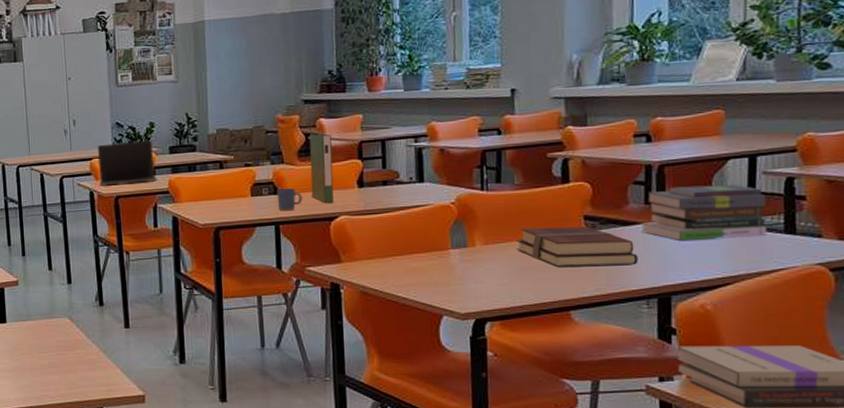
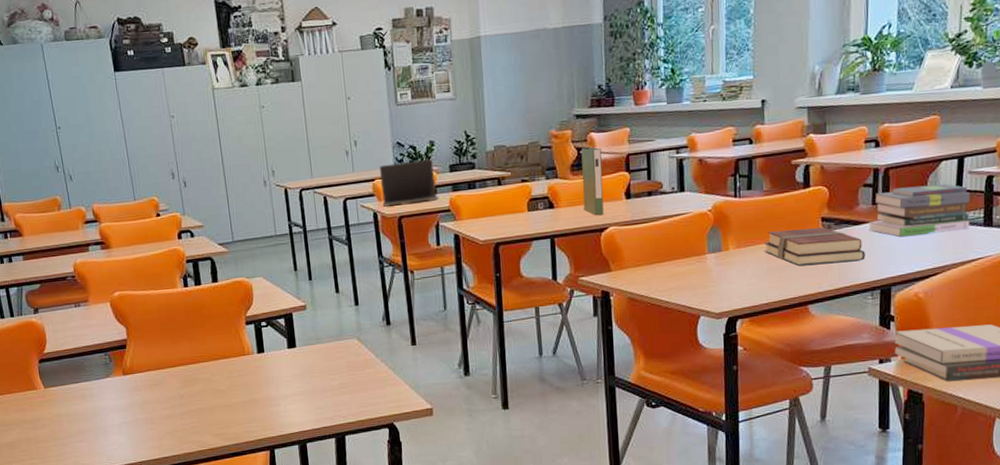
mug: present [276,187,303,211] -> none [551,201,575,224]

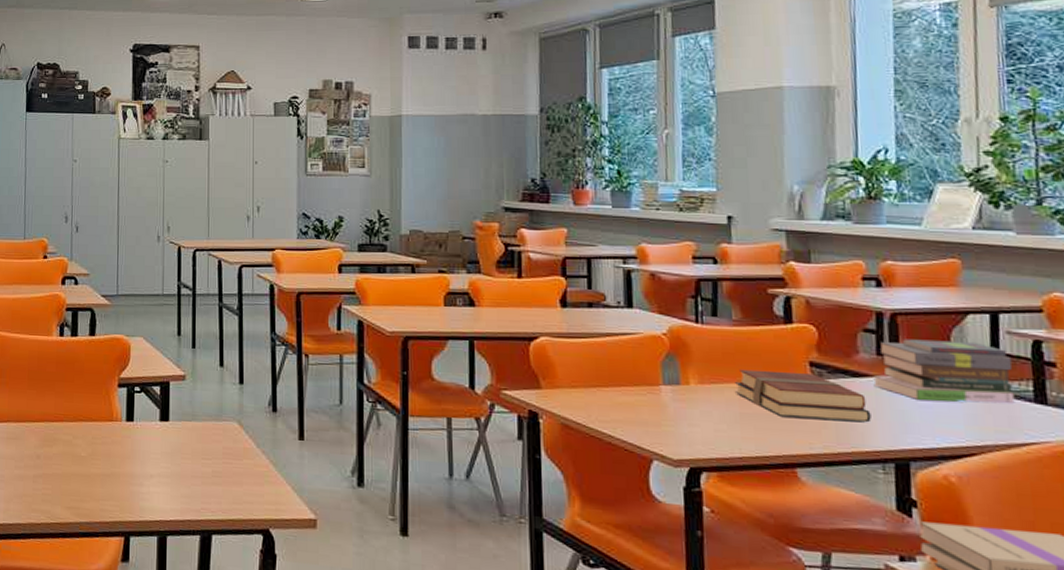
laptop computer: present [379,158,438,207] -> none [281,234,343,281]
binder: present [581,147,604,216] -> none [509,245,534,322]

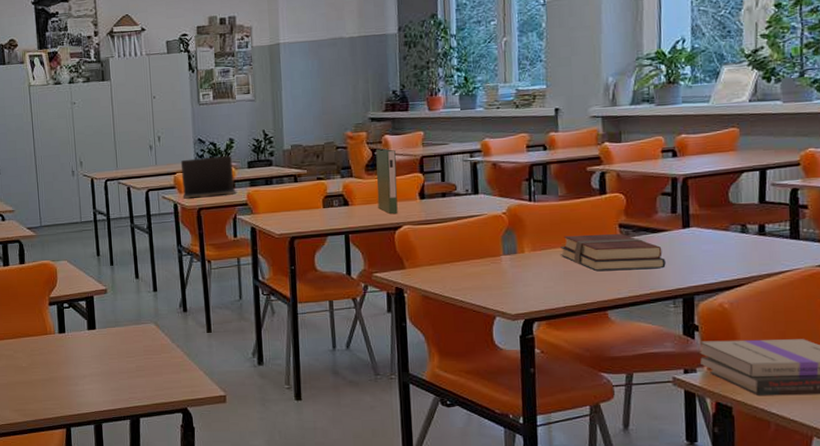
laptop computer: none [281,234,343,281] -> present [180,155,236,199]
binder: none [509,245,534,322] -> present [376,149,398,215]
books: present [873,339,1015,404] -> none [668,194,776,246]

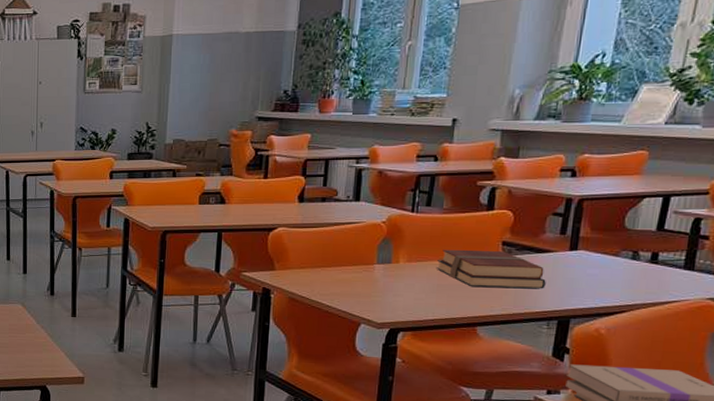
laptop computer: present [180,155,236,199] -> none [60,145,113,186]
binder: present [376,149,398,215] -> none [255,150,279,216]

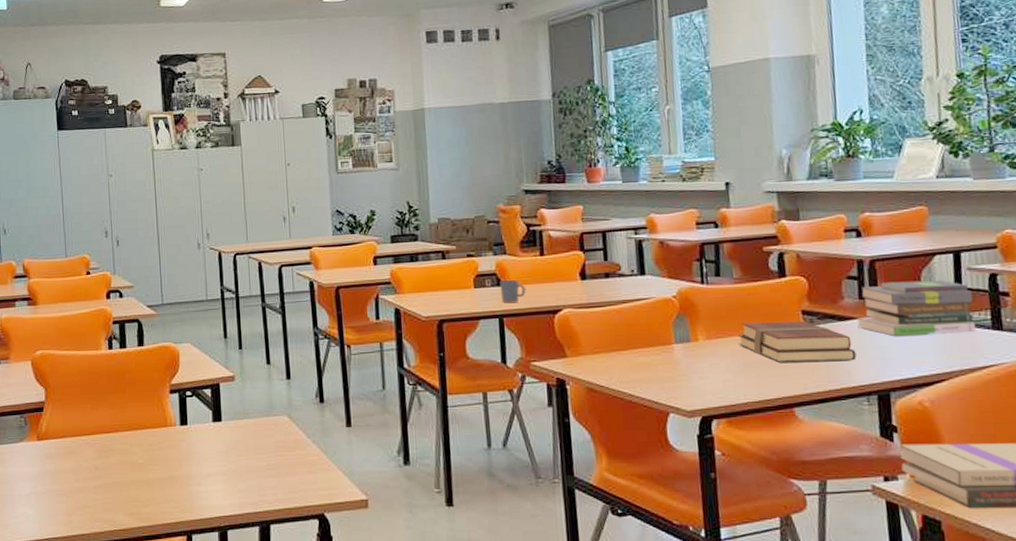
mug: none [222,198,246,220] -> present [499,279,526,303]
books: none [553,220,674,271] -> present [857,279,976,336]

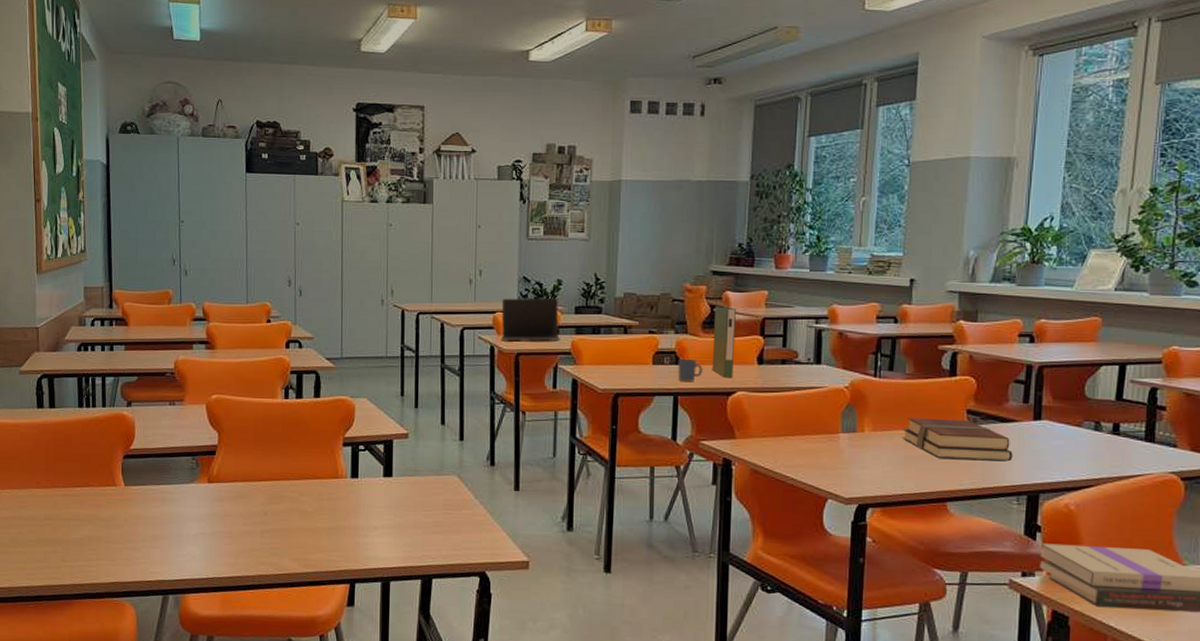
laptop computer: none [317,228,378,276] -> present [501,297,560,342]
binder: none [531,224,557,297] -> present [712,306,736,378]
books: present [857,279,976,336] -> none [1018,388,1132,443]

